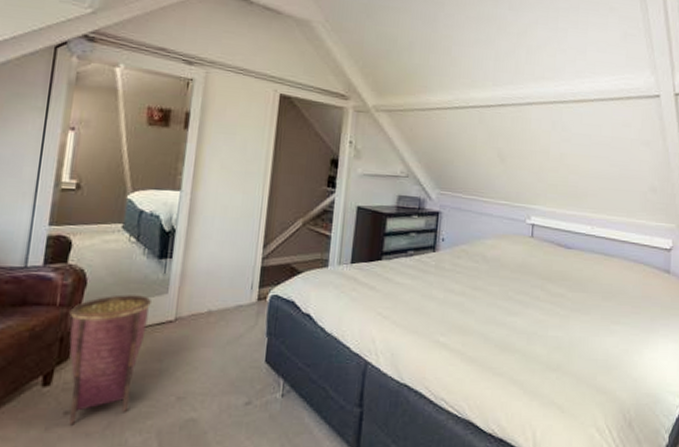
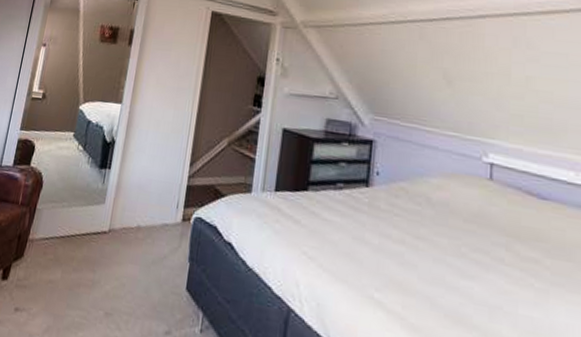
woven basket: present [69,294,153,426] -> none [18,200,92,324]

